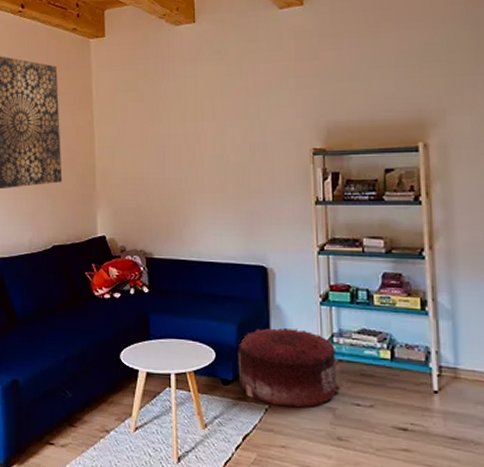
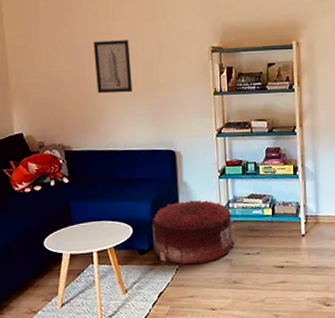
wall art: none [180,141,220,198] -> present [93,40,132,94]

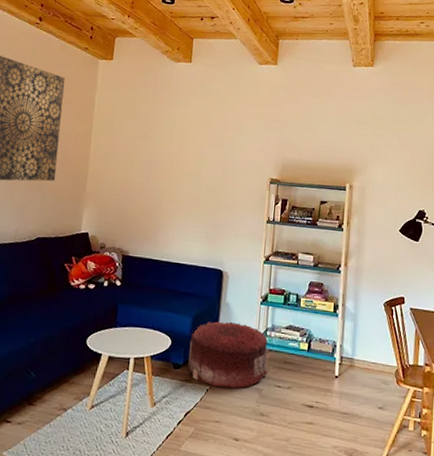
wall art: present [93,40,132,94] -> none [161,159,197,210]

